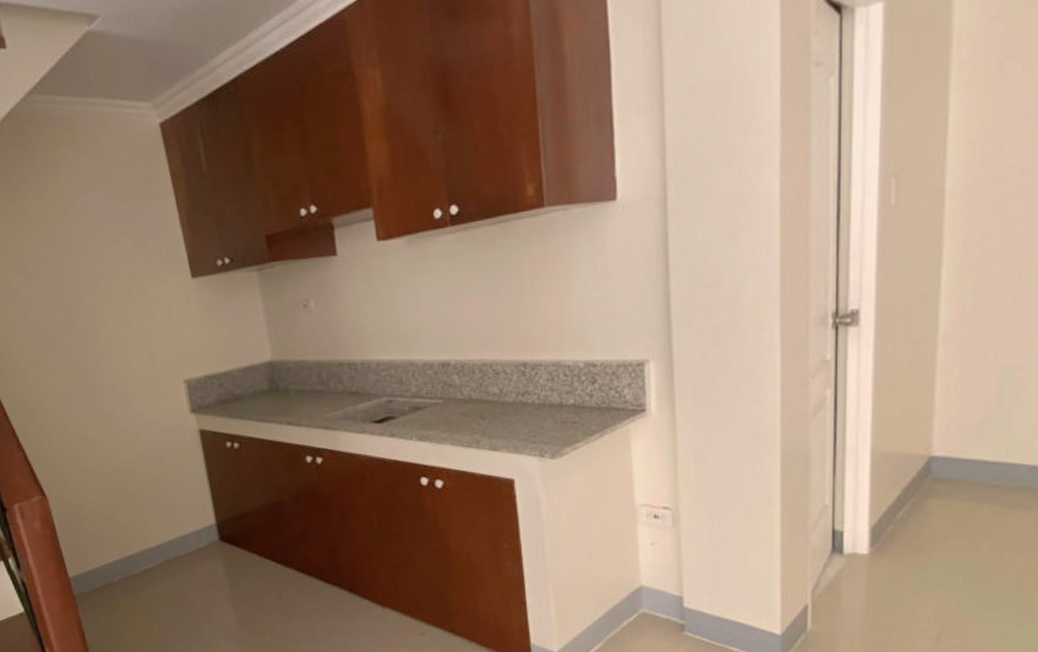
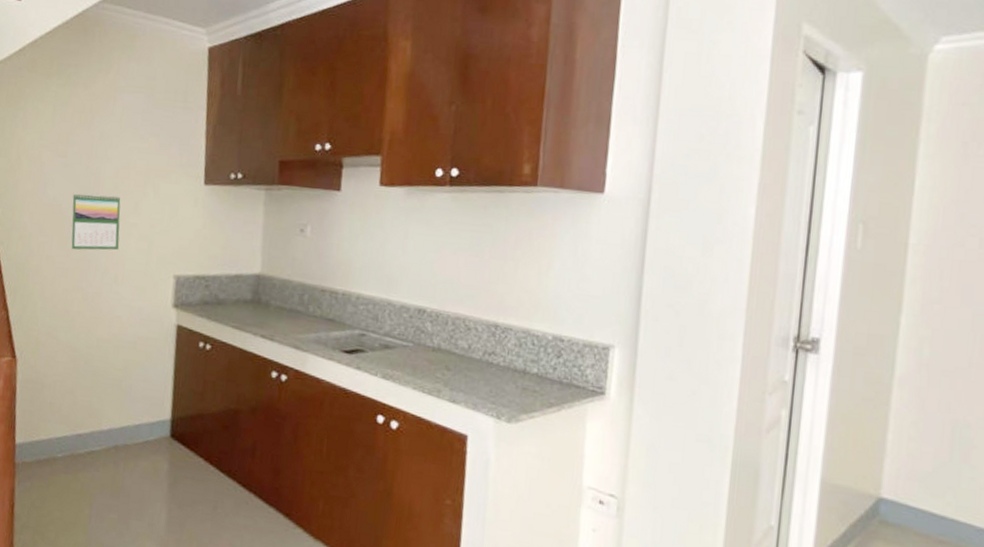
calendar: none [56,309,121,376] -> present [71,193,121,251]

